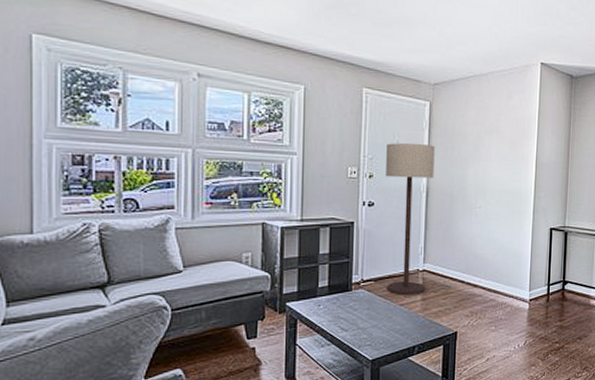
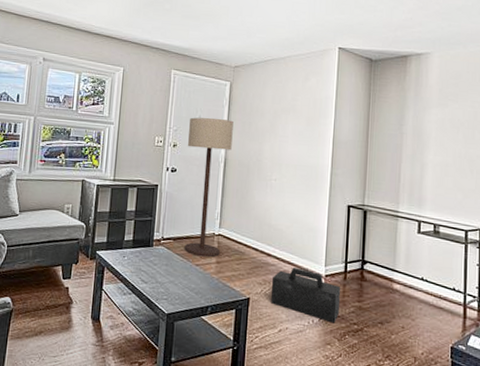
speaker: none [477,295,544,345] -> present [270,267,341,323]

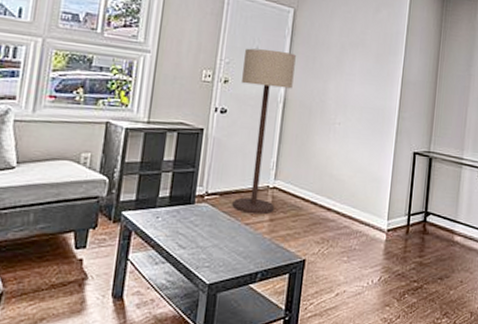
speaker: present [270,267,341,323] -> none [328,223,403,282]

